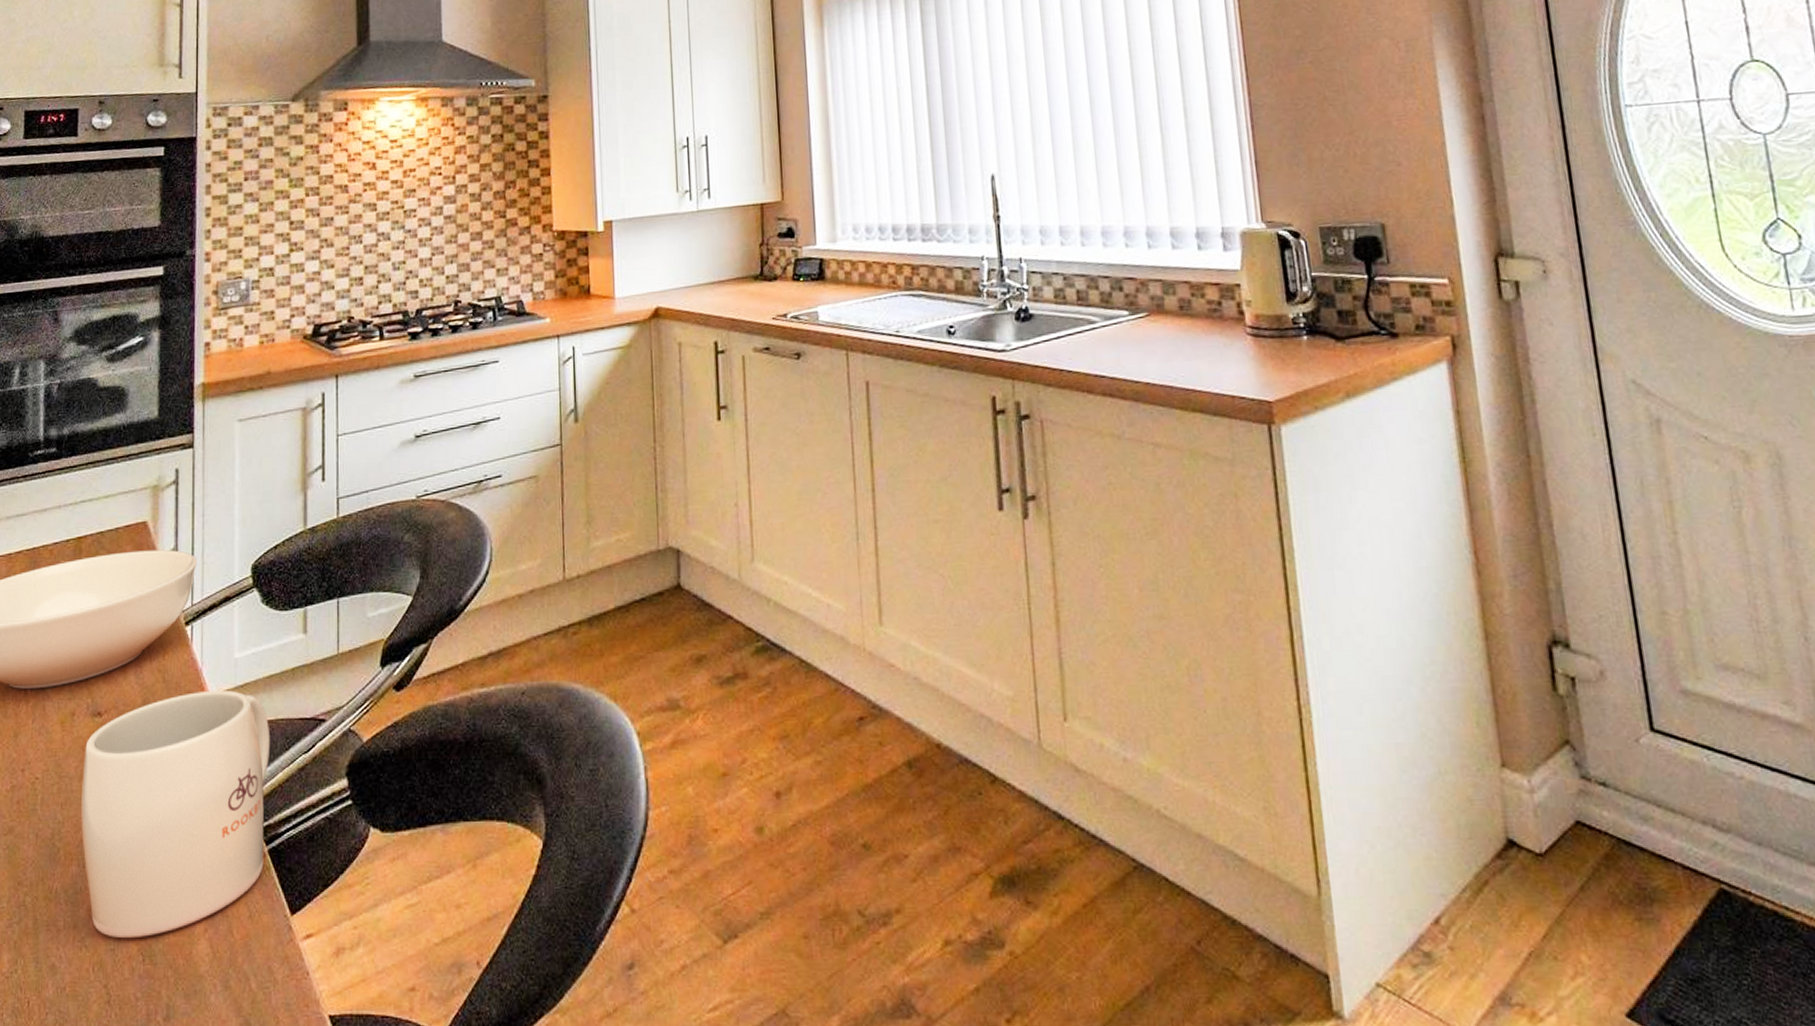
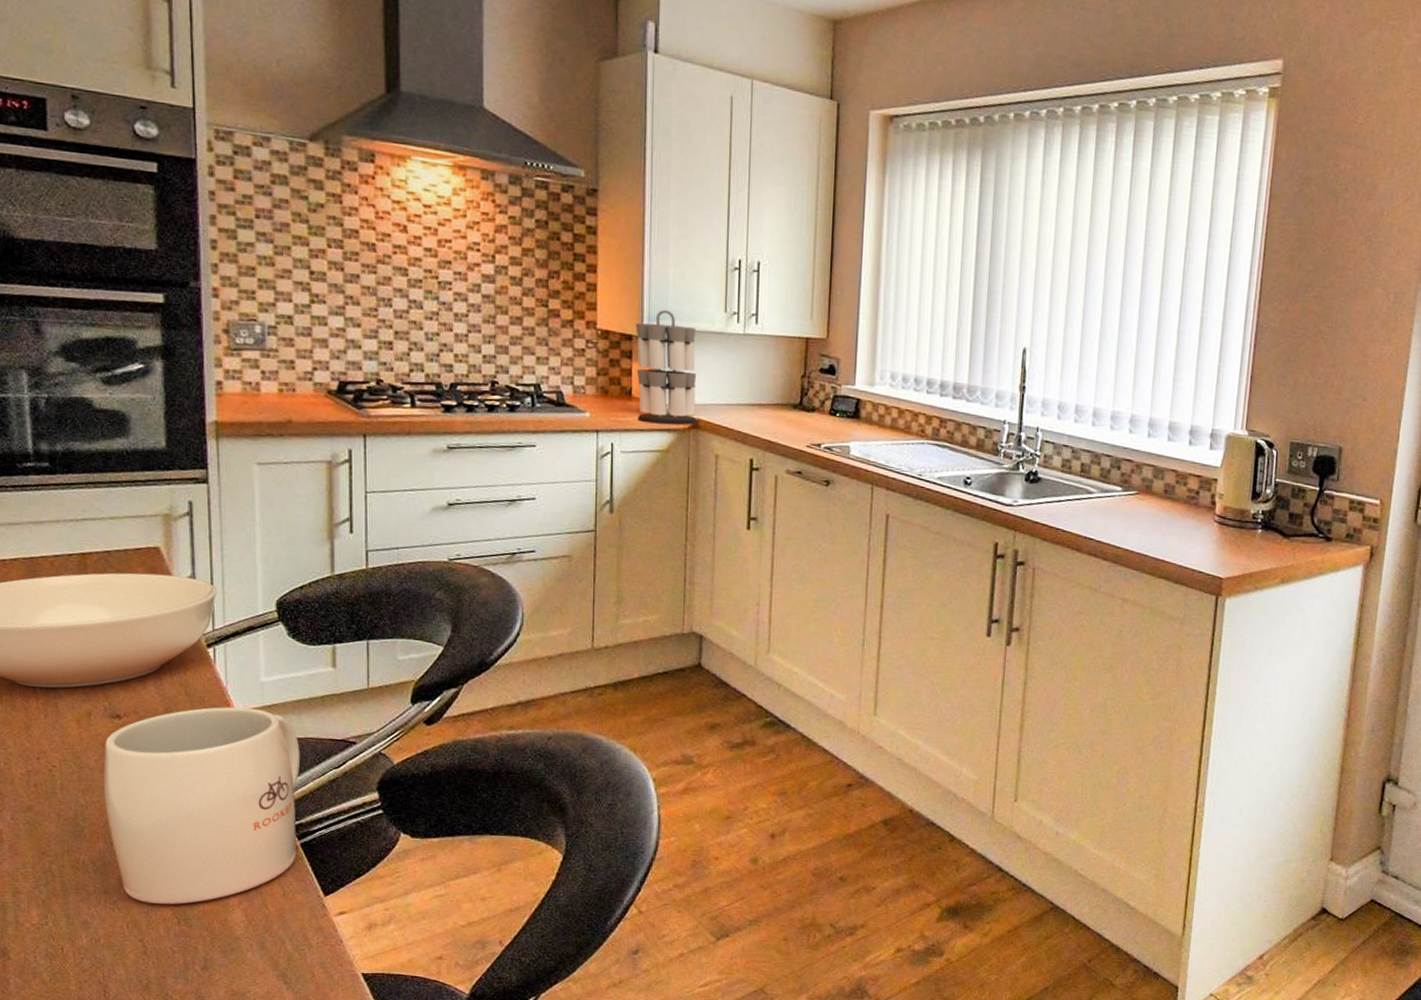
spice rack: none [590,200,657,320] -> present [635,310,697,426]

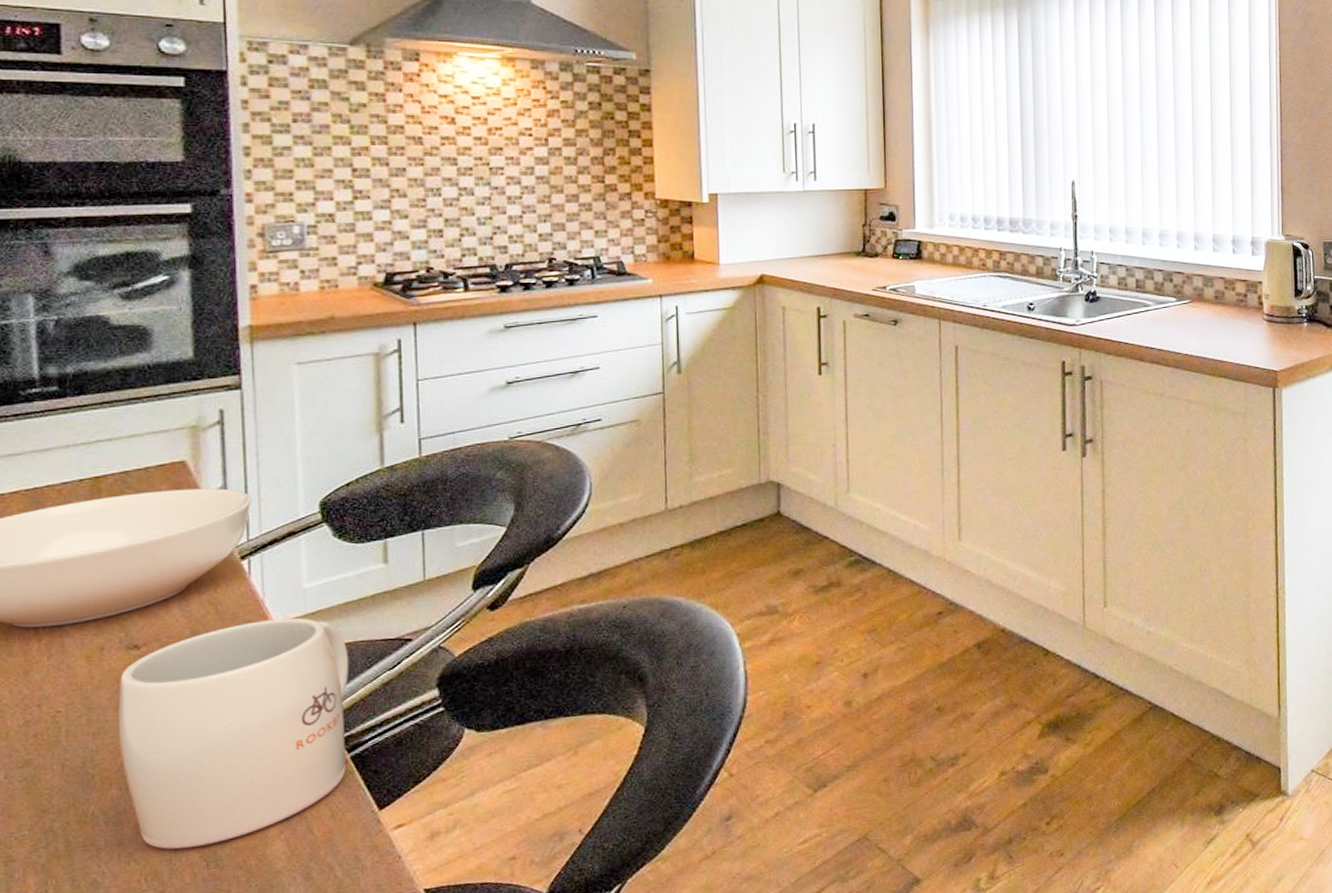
spice rack: present [635,310,697,426] -> none [695,175,762,283]

